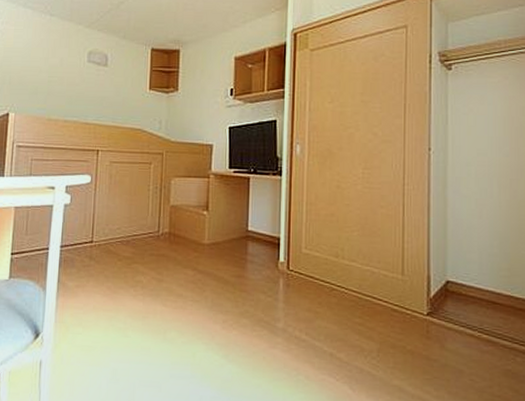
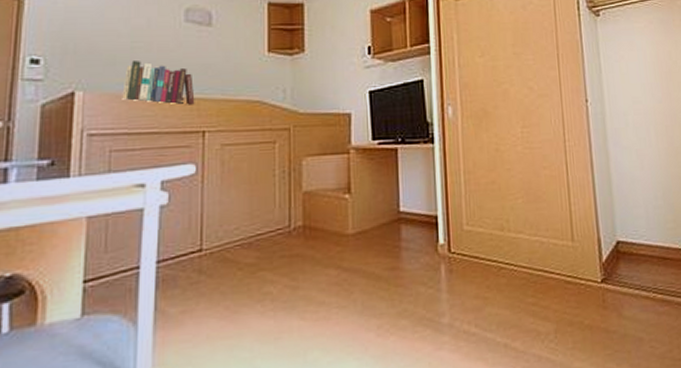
books: none [41,92,93,129] -> present [122,61,195,105]

